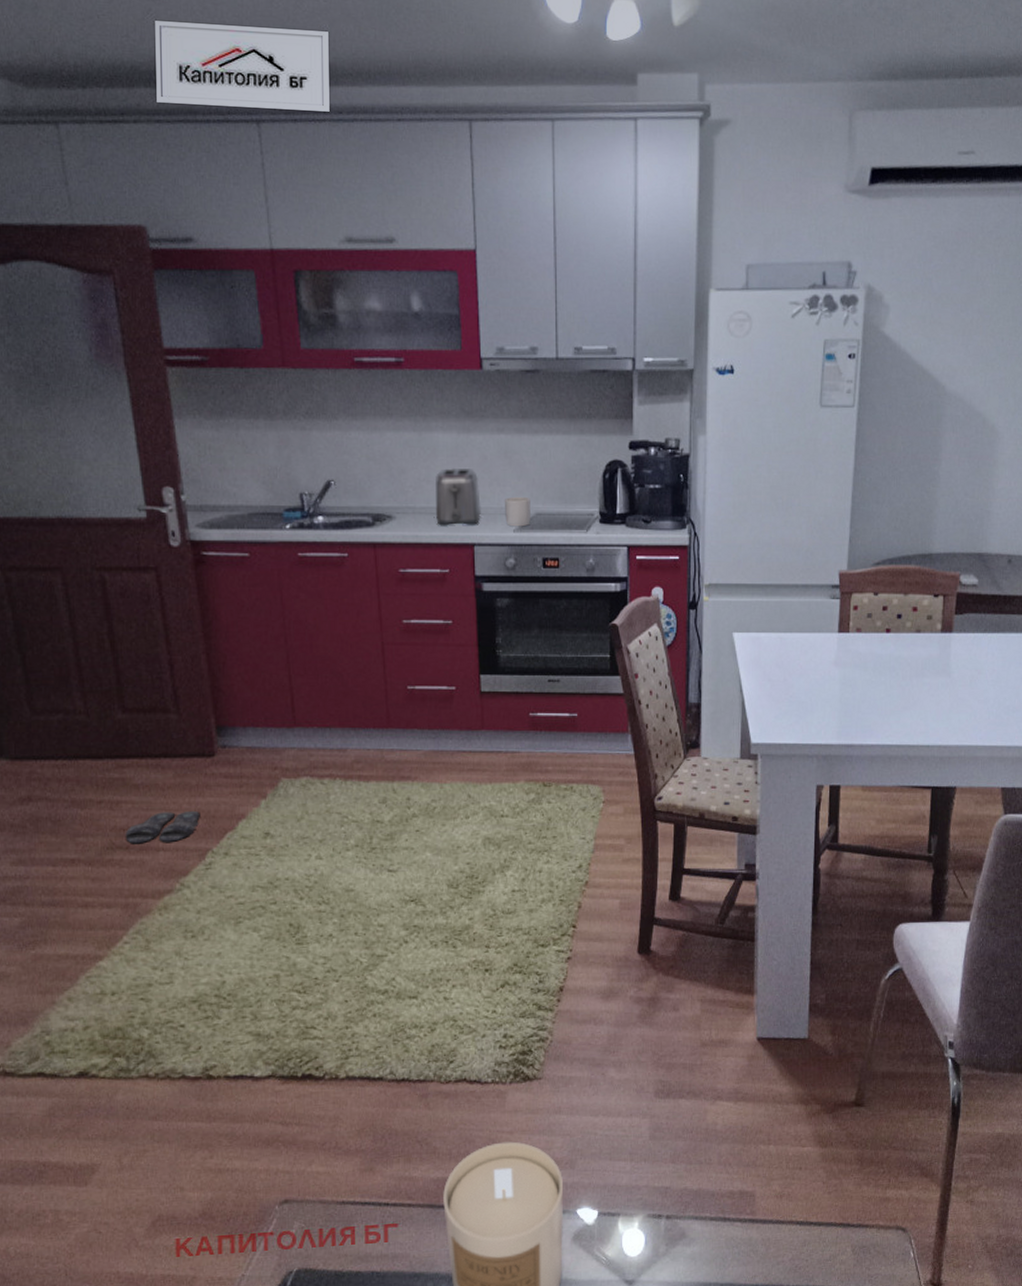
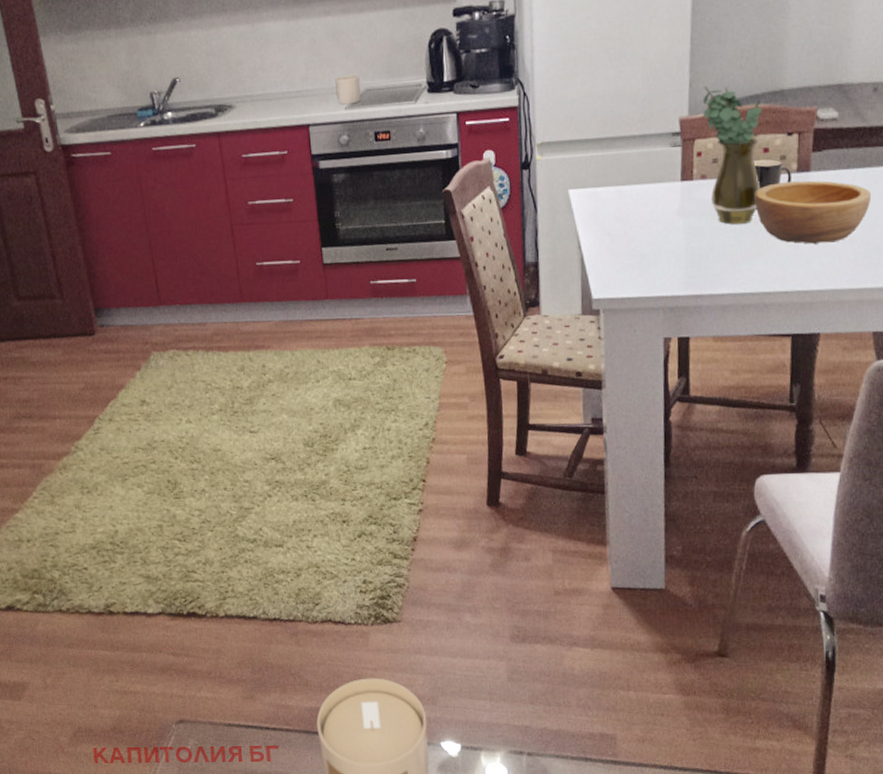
slippers: present [125,810,200,844] -> none [27,383,87,414]
toaster: present [436,467,482,527] -> none [270,53,314,111]
vase: none [860,543,913,678] -> present [702,86,763,224]
mug: none [903,617,936,646] -> present [753,159,791,189]
bowl: none [903,641,1004,701] -> present [754,180,872,244]

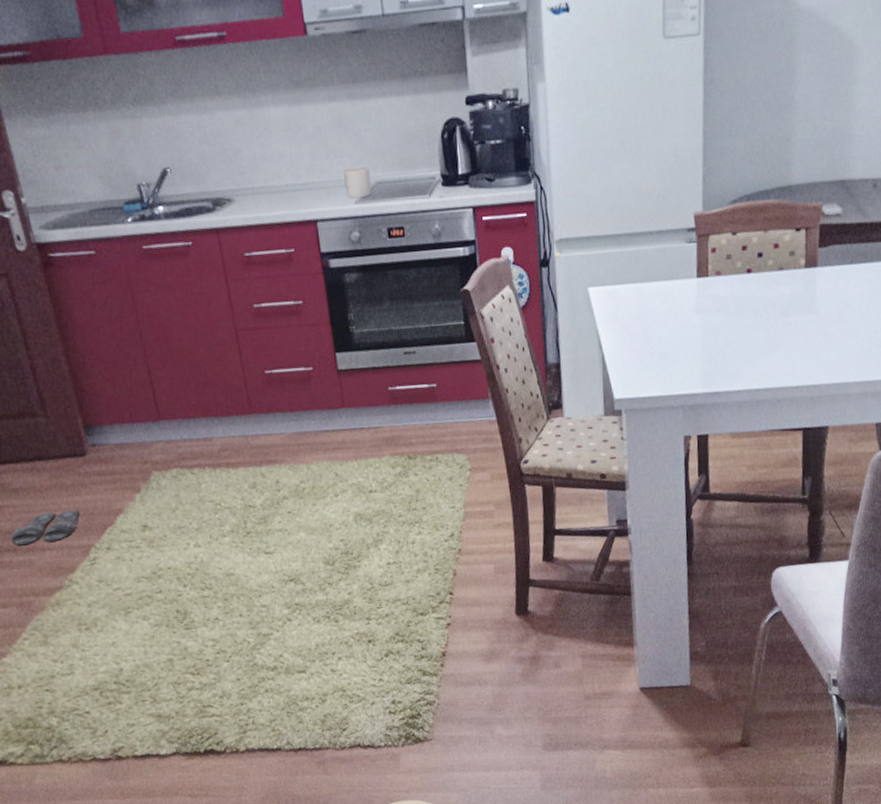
slippers: none [27,383,87,414] -> present [10,509,80,546]
vase: present [702,86,763,224] -> none [716,181,772,321]
mug: present [753,159,791,189] -> none [764,254,800,285]
bowl: present [754,180,872,244] -> none [766,276,873,339]

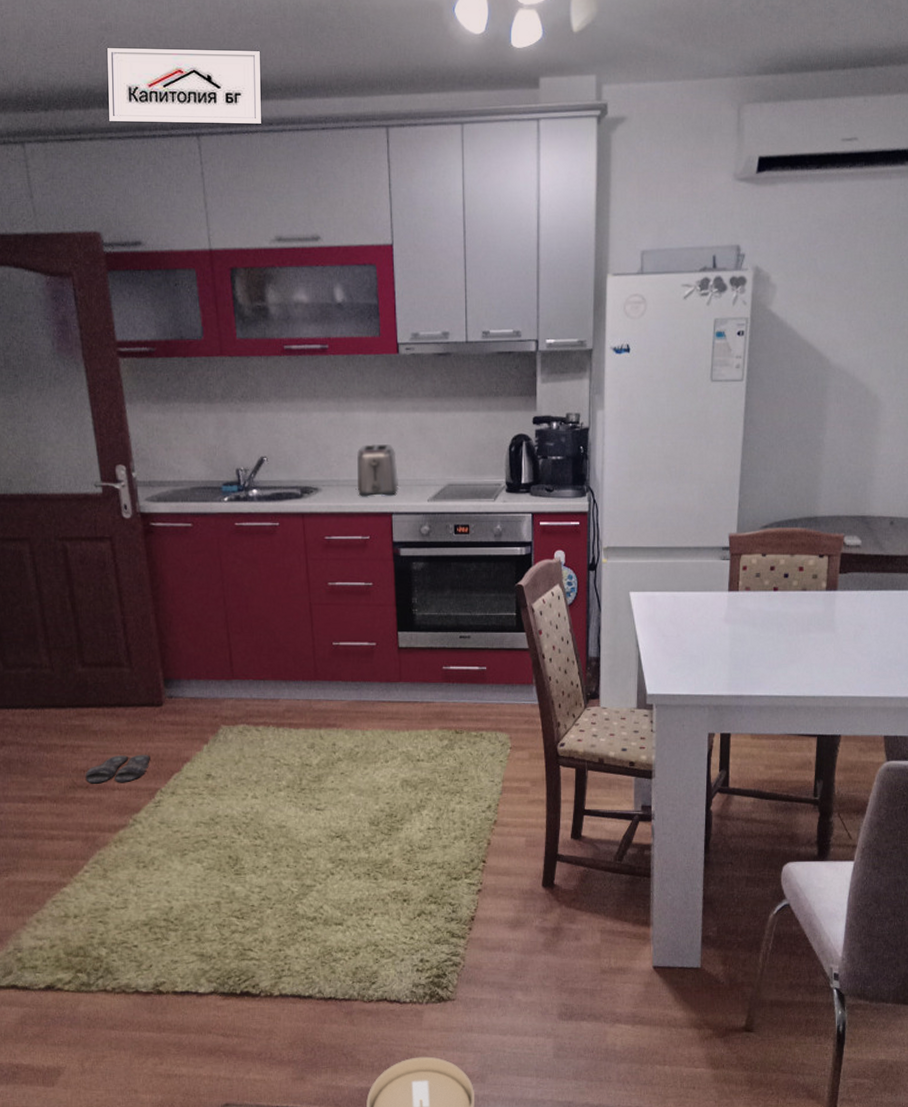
toaster: none [271,142,321,205] -> present [357,443,399,497]
mug: present [342,165,372,199] -> none [419,469,443,497]

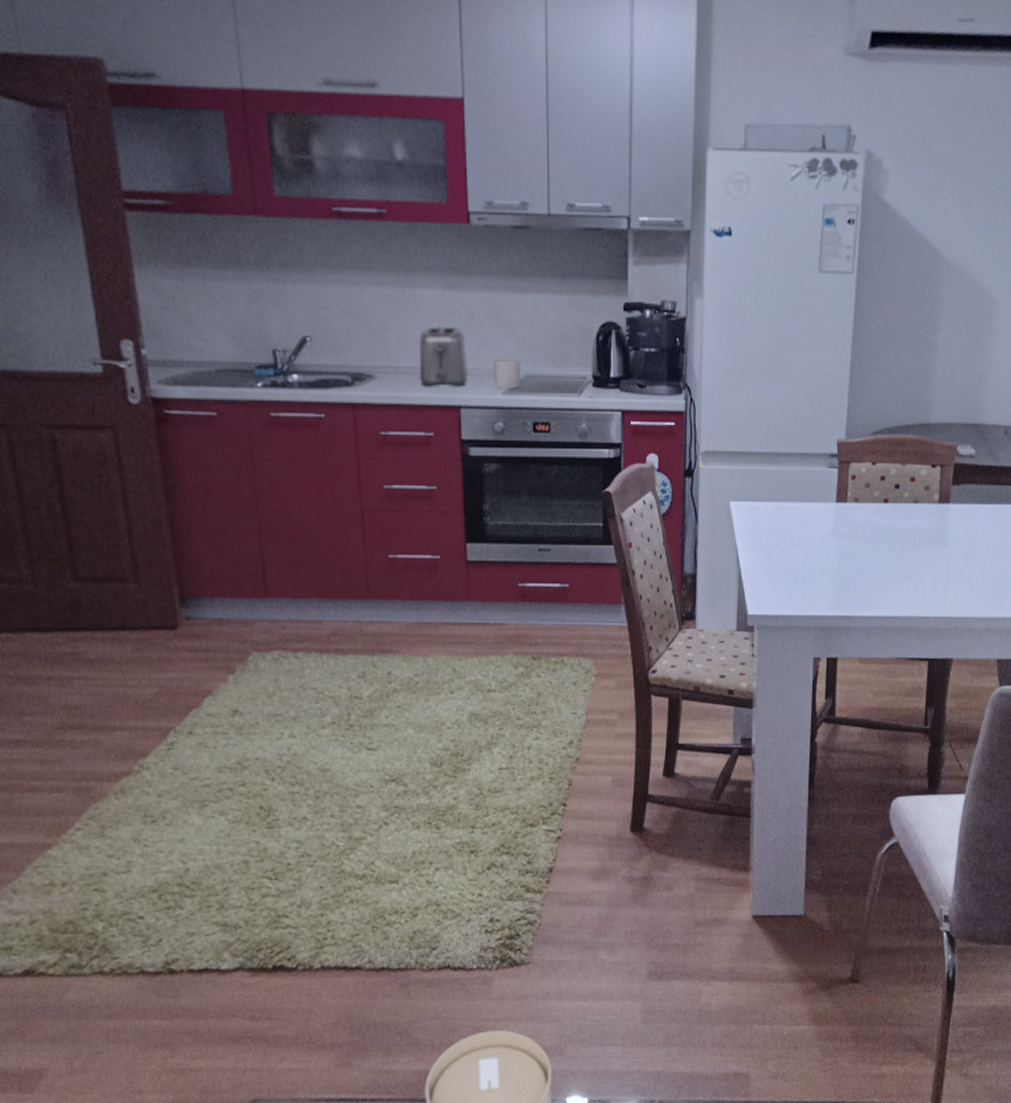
slippers: present [85,754,150,784] -> none [77,686,162,724]
mug: none [419,469,443,497] -> present [492,357,520,389]

